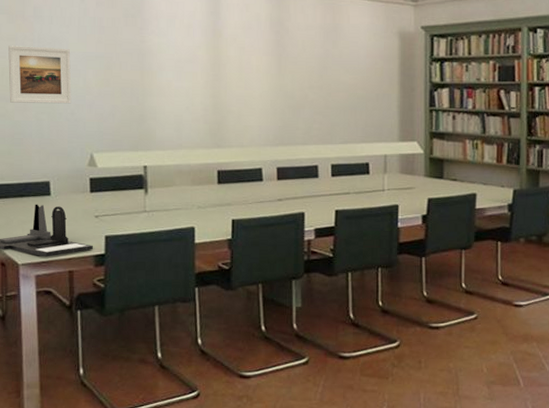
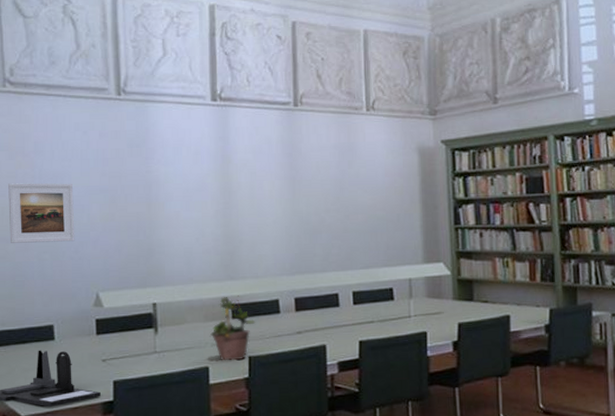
potted plant: none [196,162,240,223] -> present [209,295,256,361]

